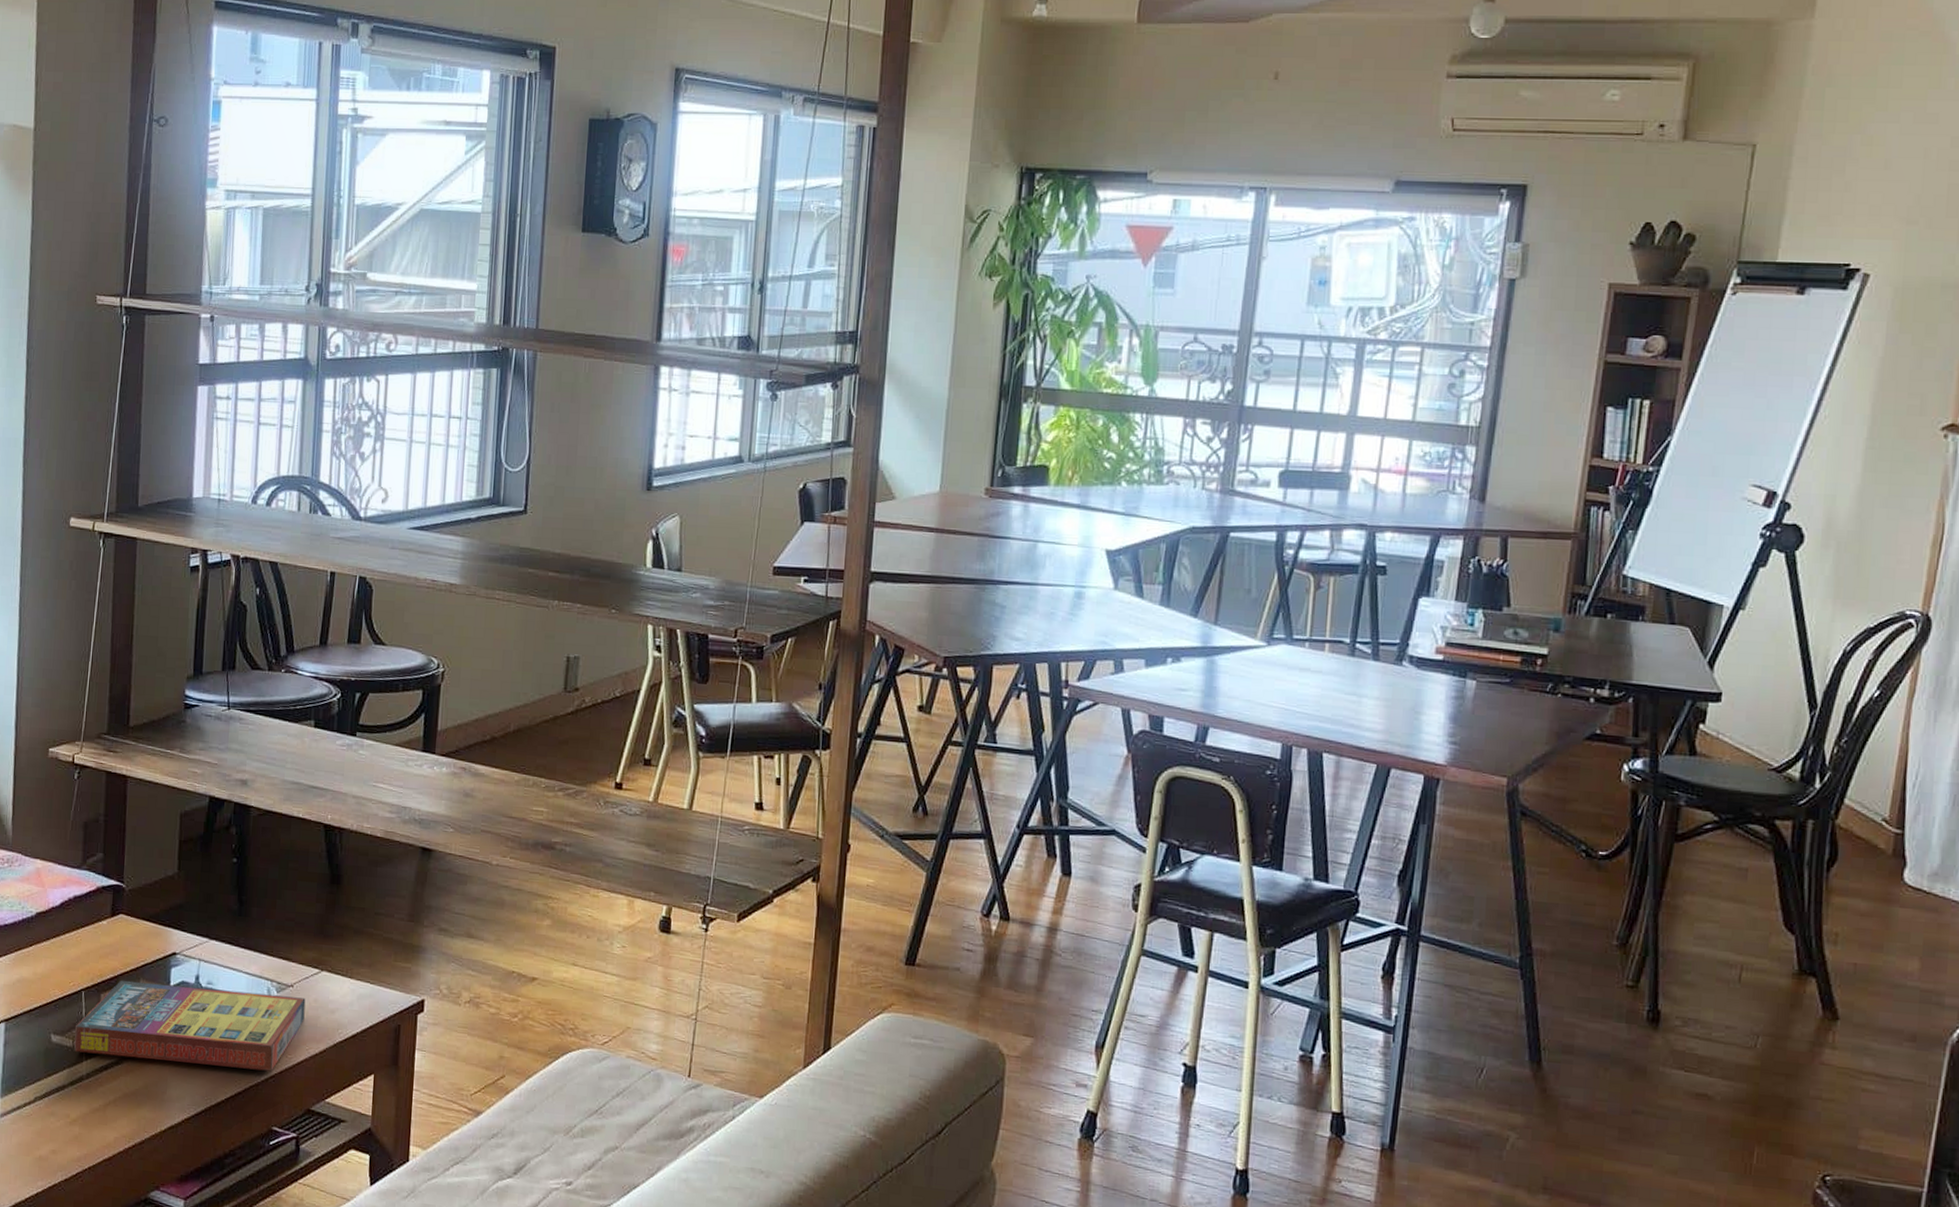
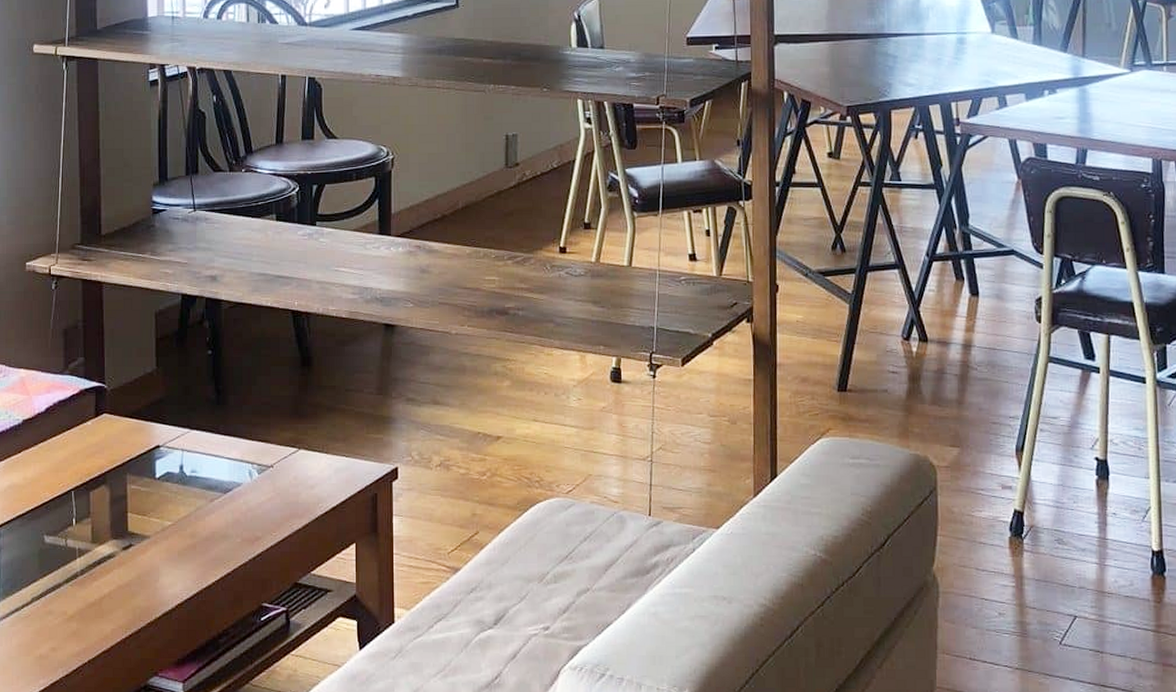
game compilation box: present [74,980,306,1072] -> none [66,476,286,550]

